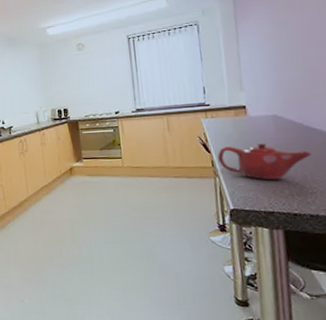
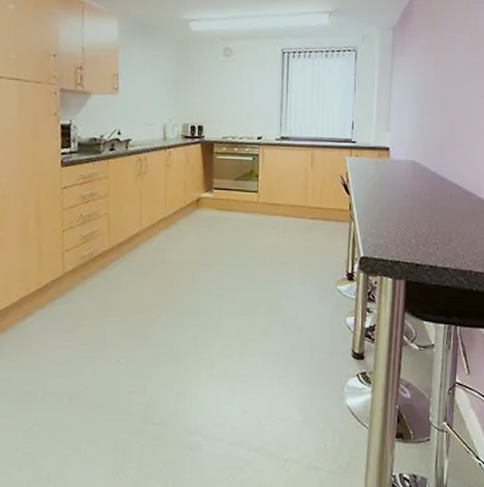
teapot: present [218,142,313,180] -> none [356,188,441,229]

